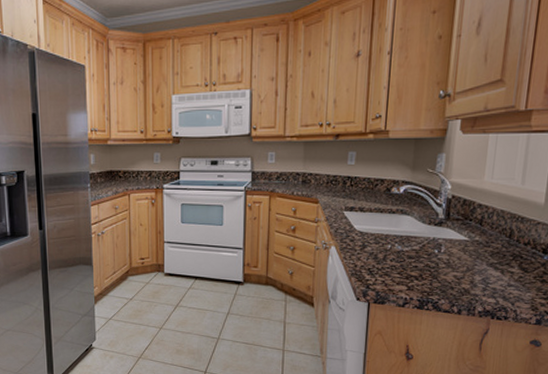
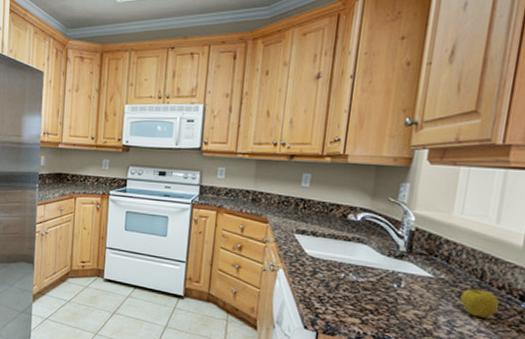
apple: none [493,246,525,273] -> present [460,287,499,318]

